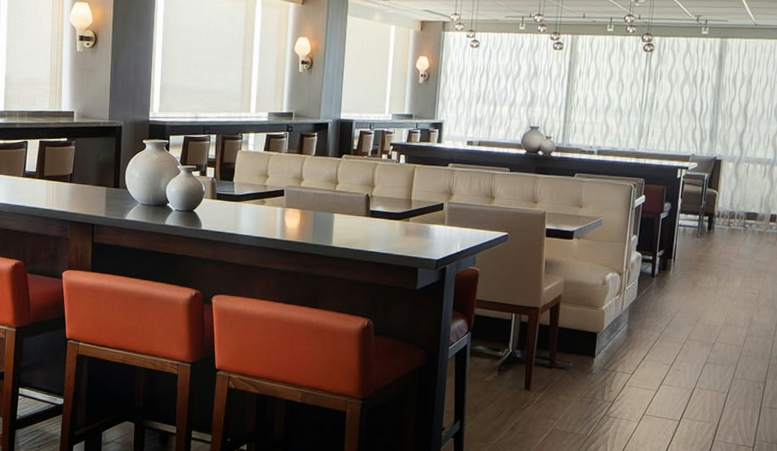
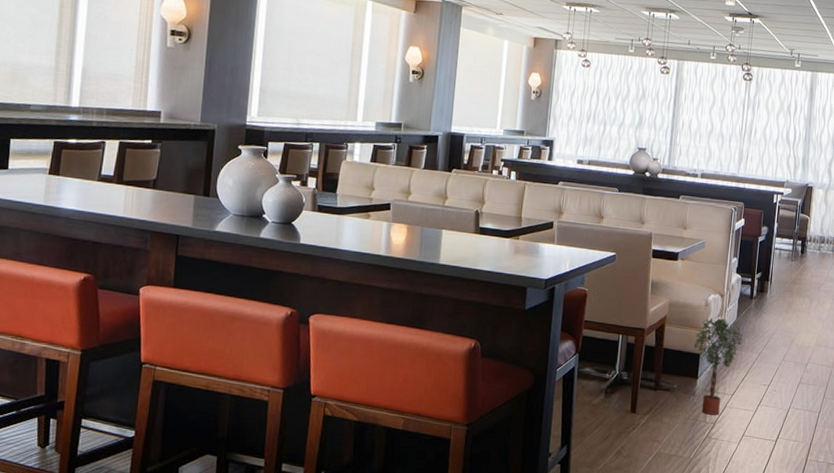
potted tree: none [590,296,644,394] -> present [694,317,744,415]

